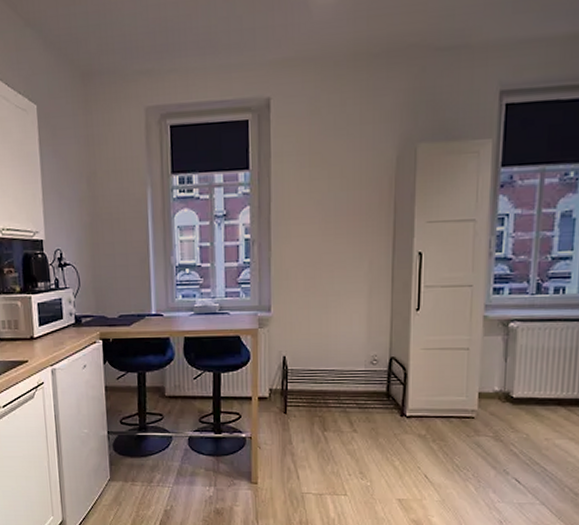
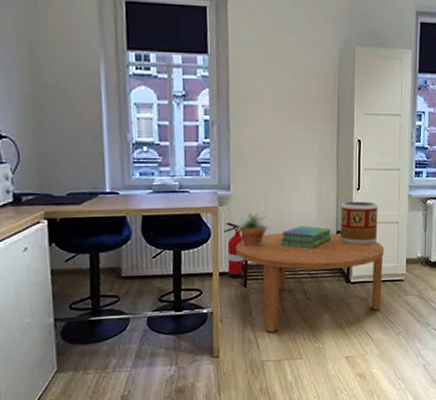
fire extinguisher: none [263,345,289,404] -> present [224,222,249,279]
coffee table: none [276,358,449,463] -> present [236,233,384,332]
potted plant: none [277,334,314,372] -> present [236,212,271,247]
stack of books: none [324,350,384,376] -> present [280,225,332,249]
decorative container: none [393,323,443,374] -> present [340,201,378,245]

